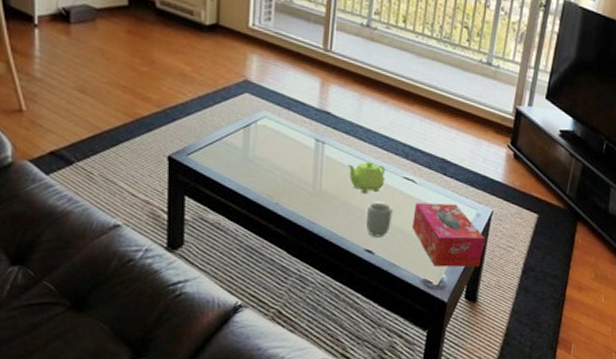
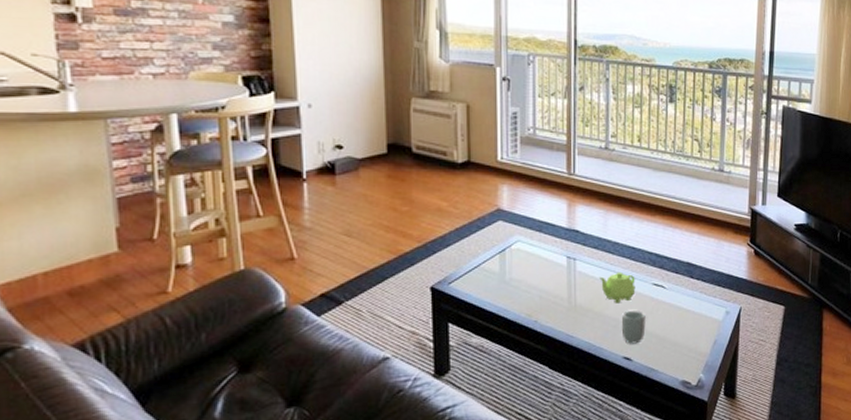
tissue box: present [412,202,485,267] -> none [666,305,737,367]

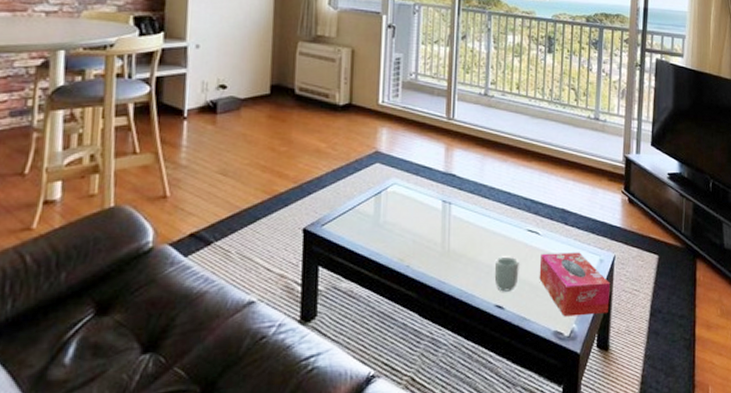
teapot: present [599,271,636,304] -> none [474,217,510,249]
tissue box: none [666,305,737,367] -> present [539,252,611,317]

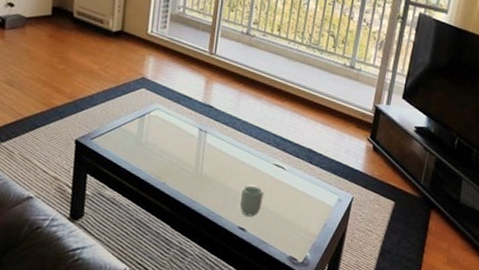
tissue box: present [539,252,611,317] -> none [280,187,346,247]

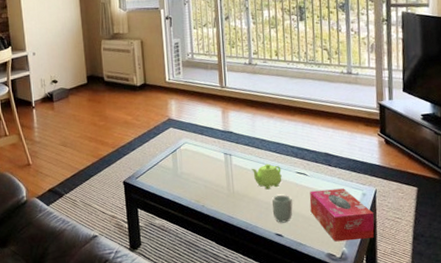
teapot: none [226,149,259,178] -> present [251,163,282,190]
tissue box: none [280,187,346,247] -> present [309,188,375,242]

